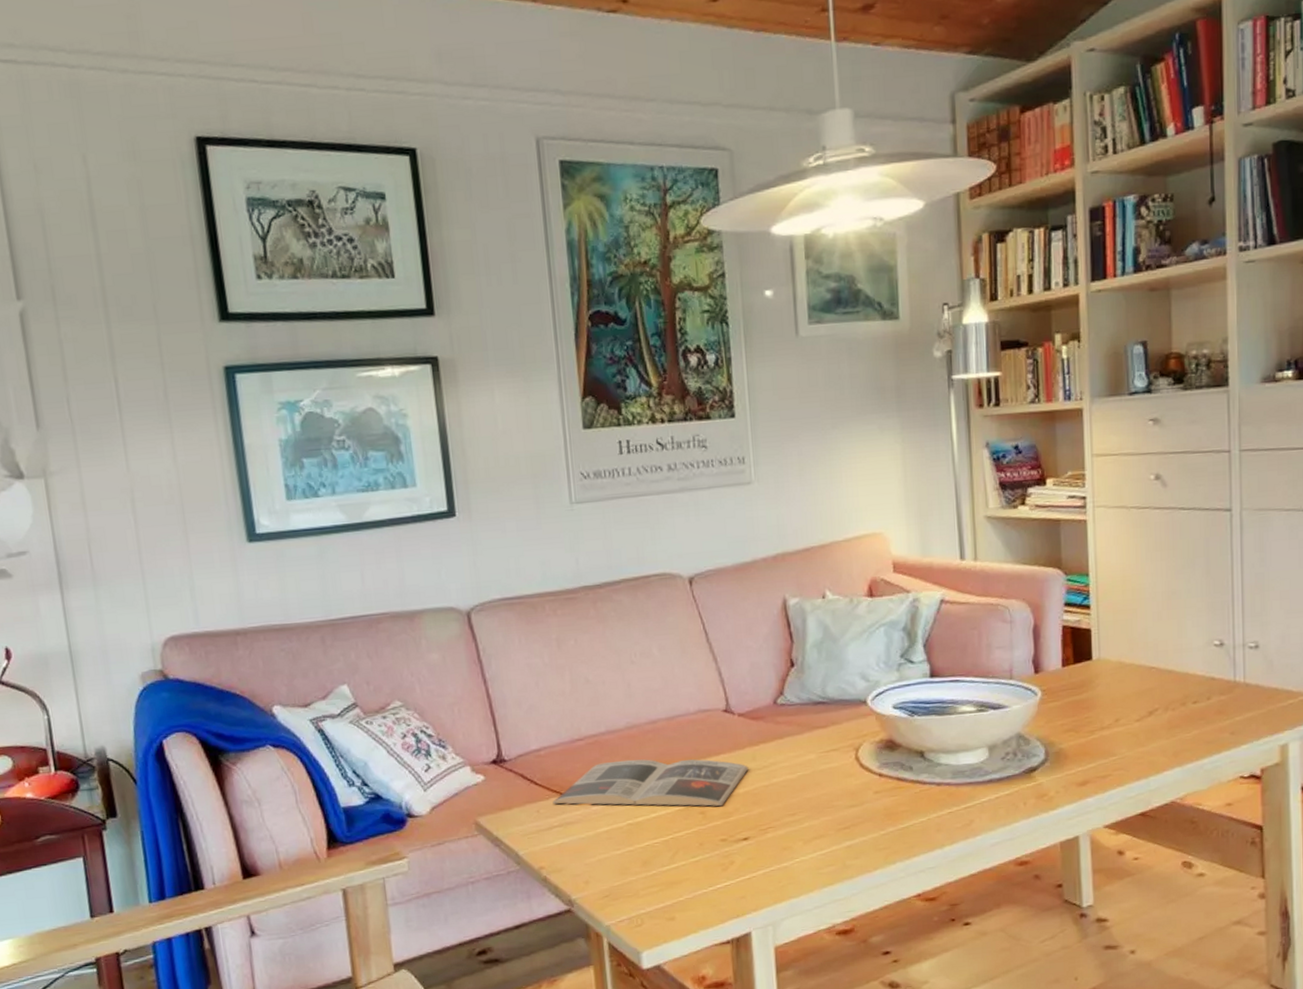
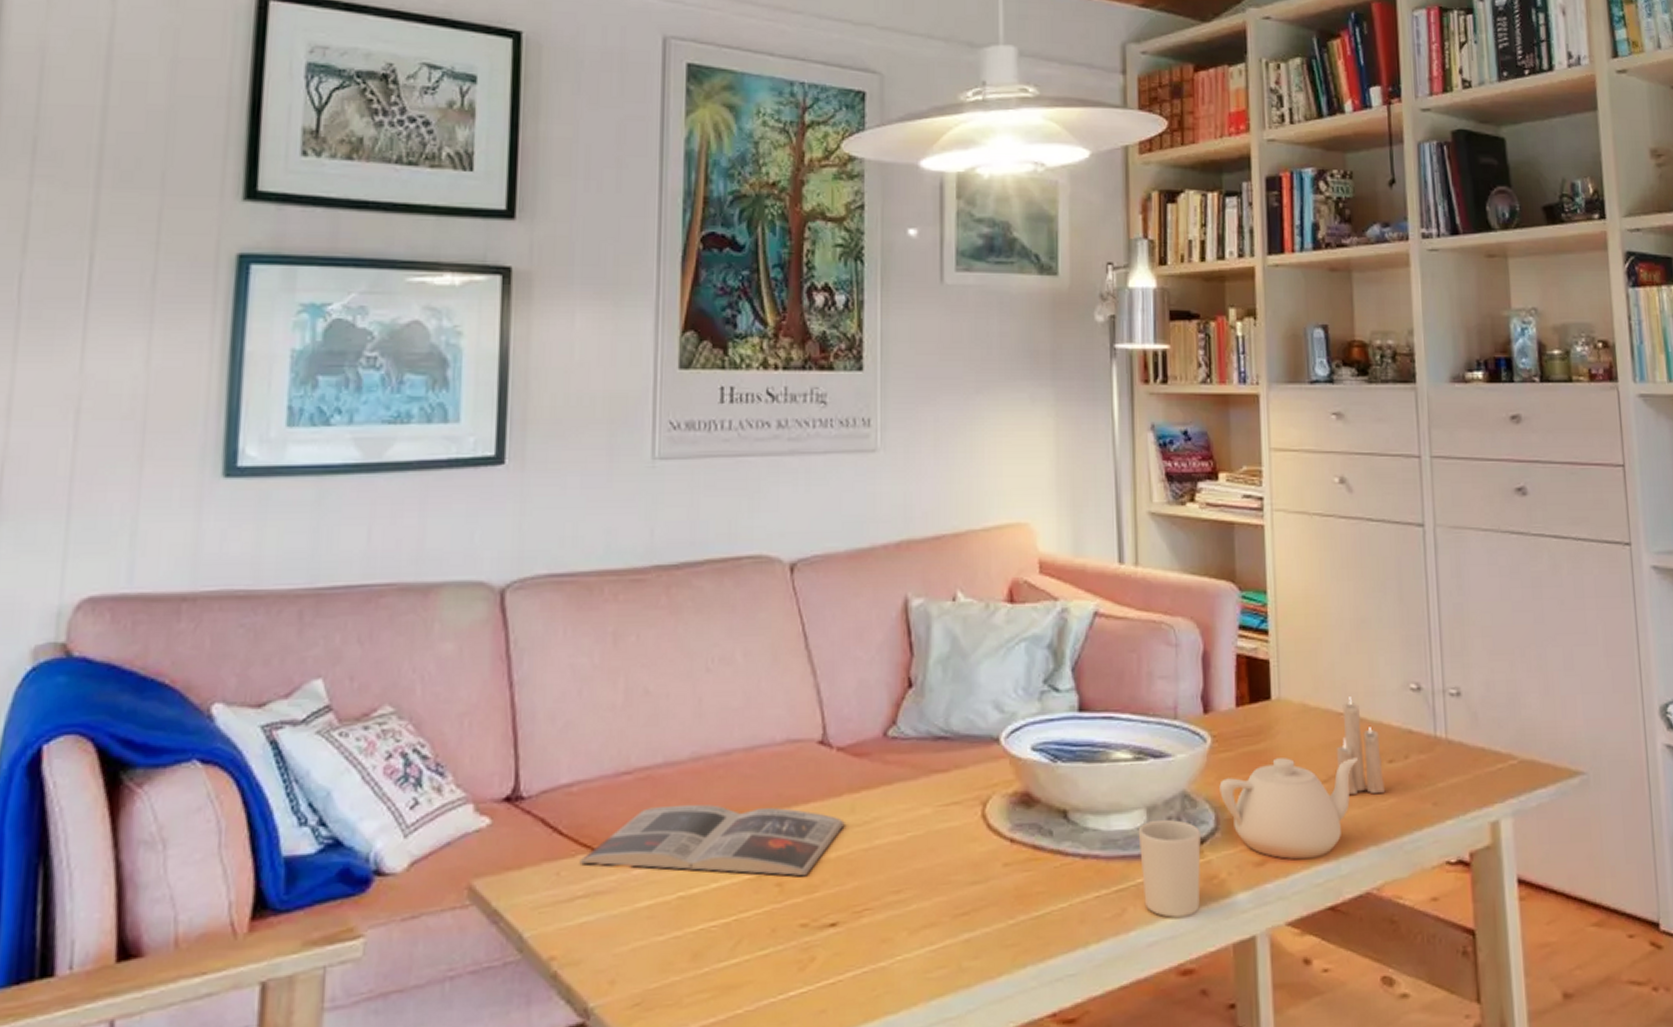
mug: none [981,754,1034,826] -> present [1138,819,1201,918]
teapot: none [1048,701,1167,780] -> present [1219,757,1359,860]
candle: none [1147,654,1190,729] -> present [1336,697,1386,795]

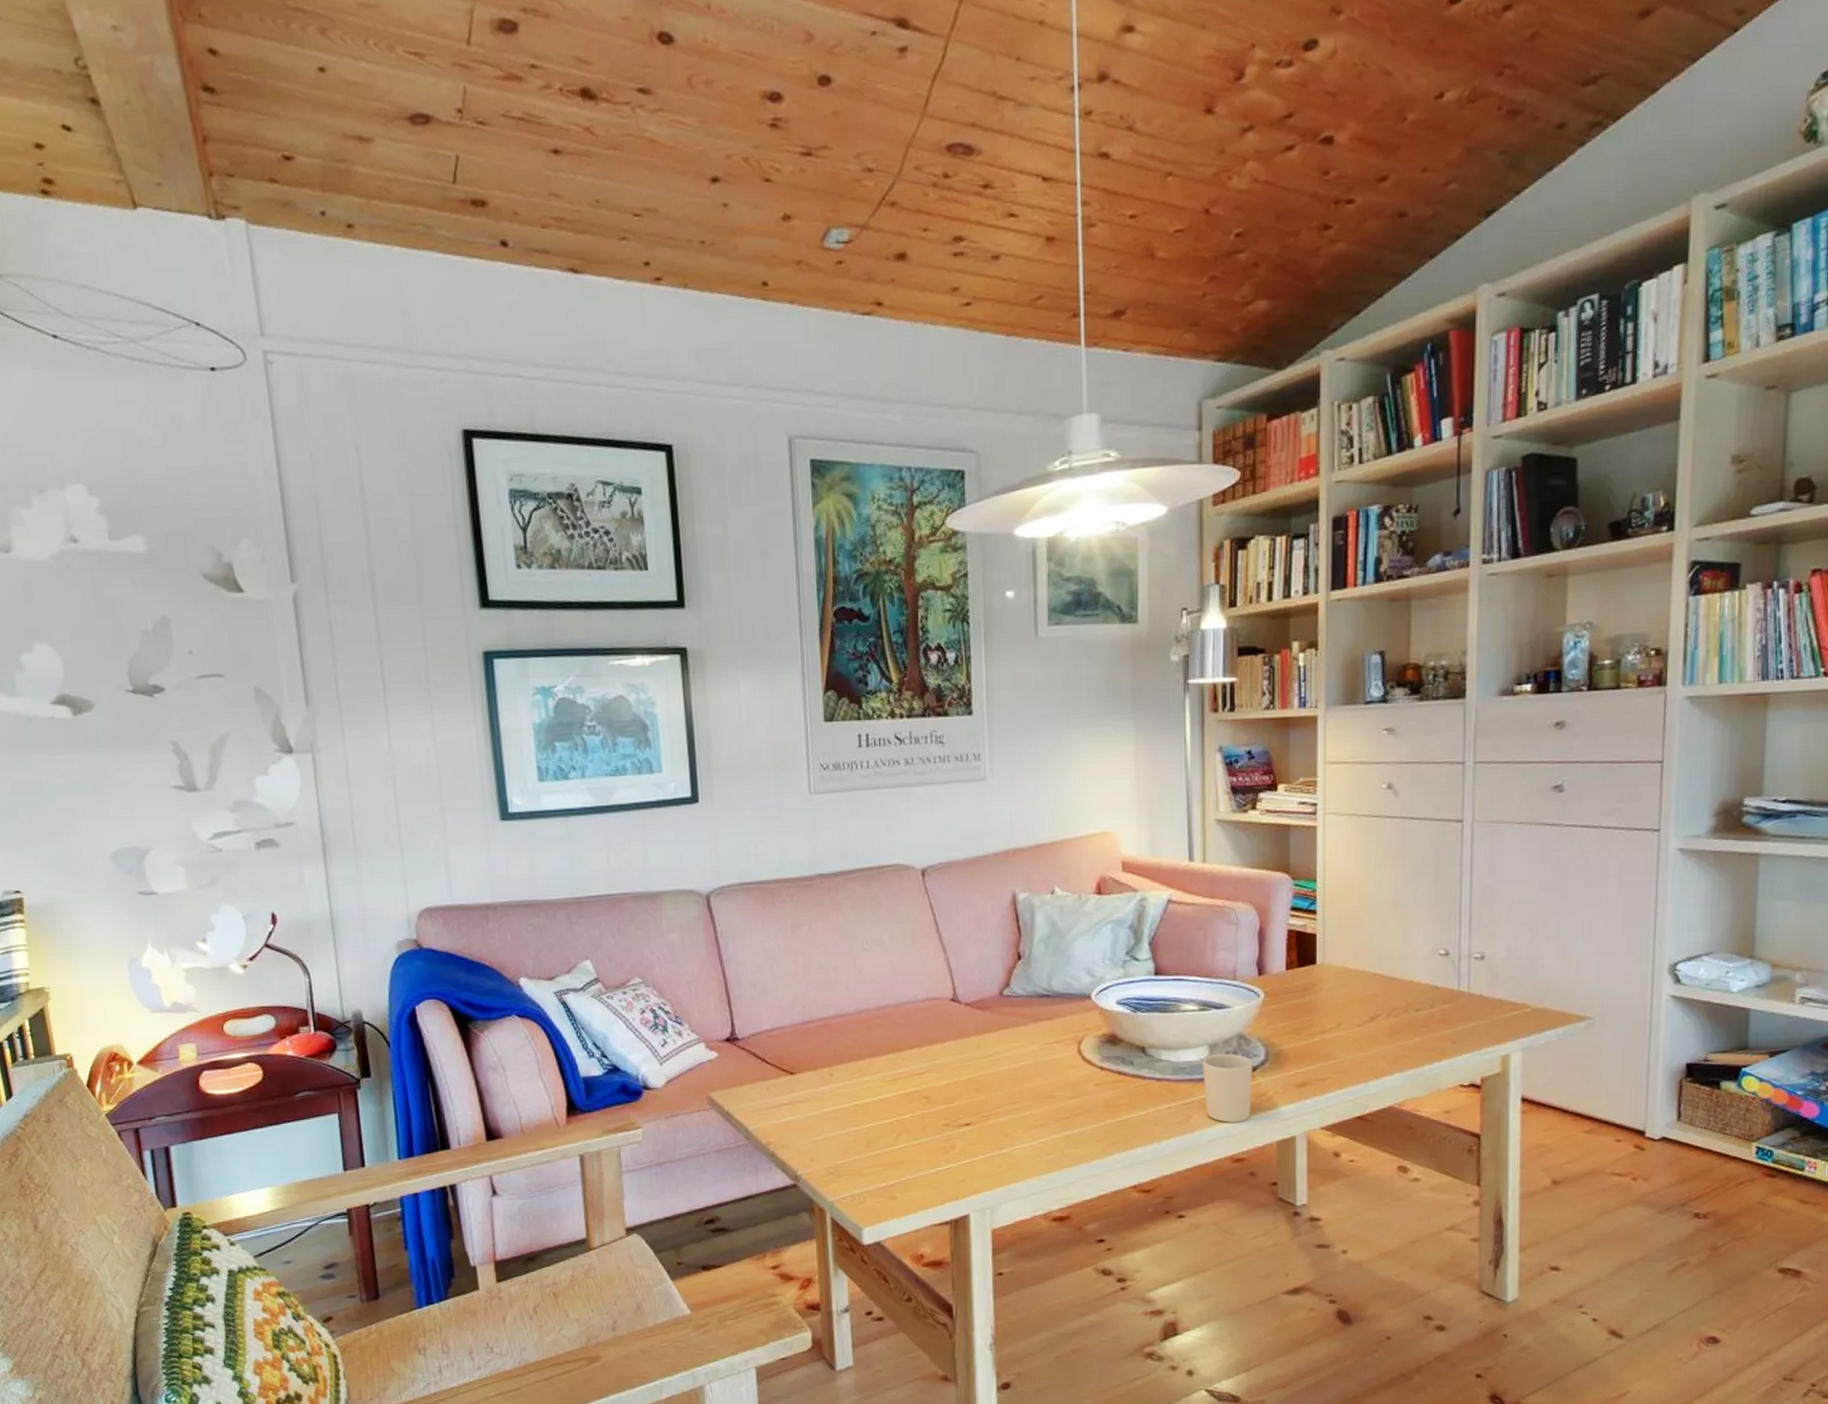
magazine: present [579,804,845,877] -> none [782,1043,973,1092]
teapot: present [1219,757,1359,860] -> none [1270,1007,1390,1083]
candle: present [1336,697,1386,795] -> none [1370,961,1411,1035]

